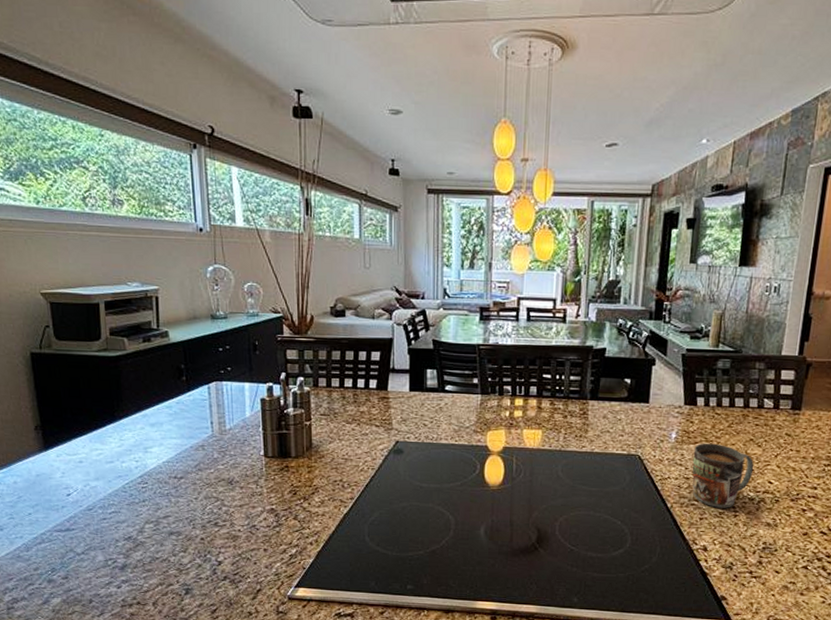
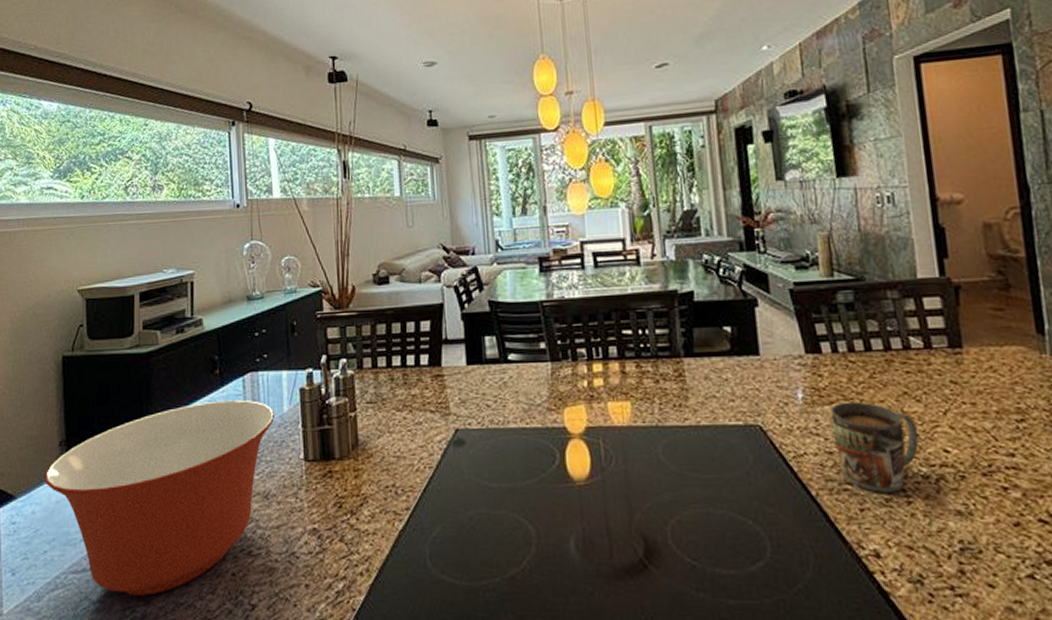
mixing bowl: none [23,403,239,551] -> present [44,399,275,596]

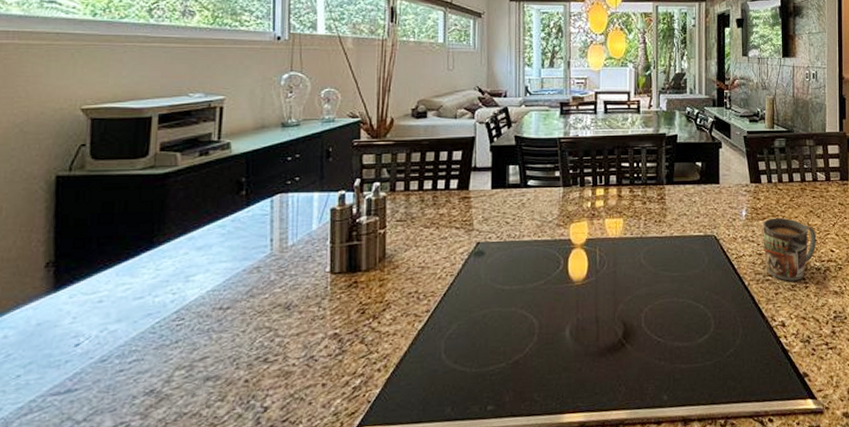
mixing bowl: present [44,399,275,596] -> none [23,219,304,411]

